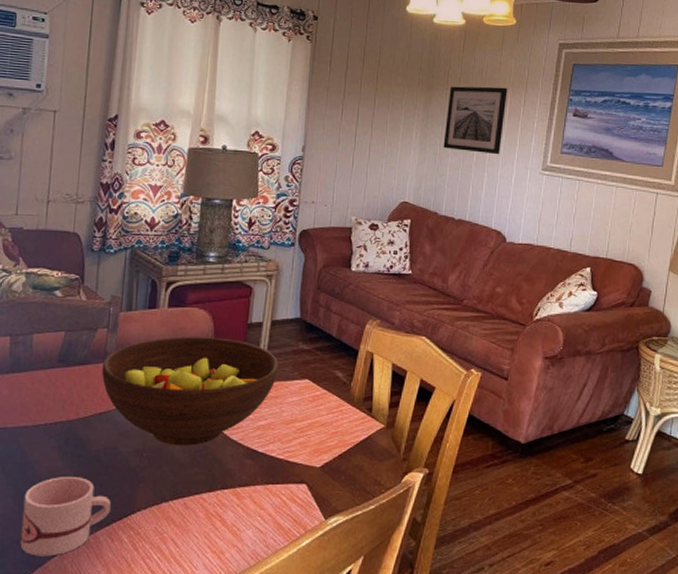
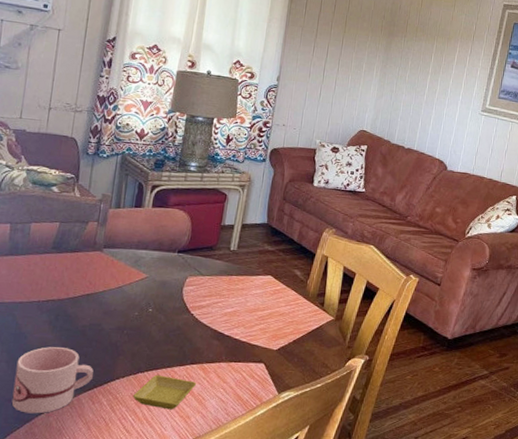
fruit bowl: present [101,336,279,446] -> none [90,233,247,326]
saucer: none [157,503,230,545] -> present [132,375,197,410]
wall art: present [443,86,508,155] -> none [399,34,457,96]

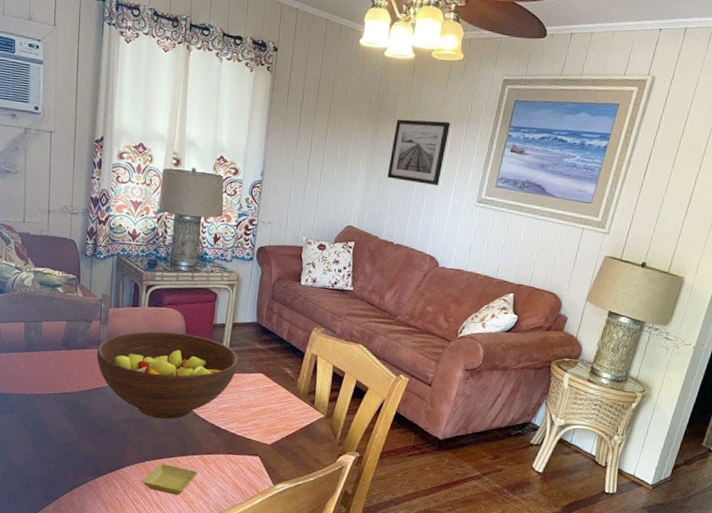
mug: present [11,347,94,414] -> none [40,435,107,493]
fruit bowl: none [90,233,247,326] -> present [96,331,239,420]
wall art: none [399,34,457,96] -> present [387,119,451,186]

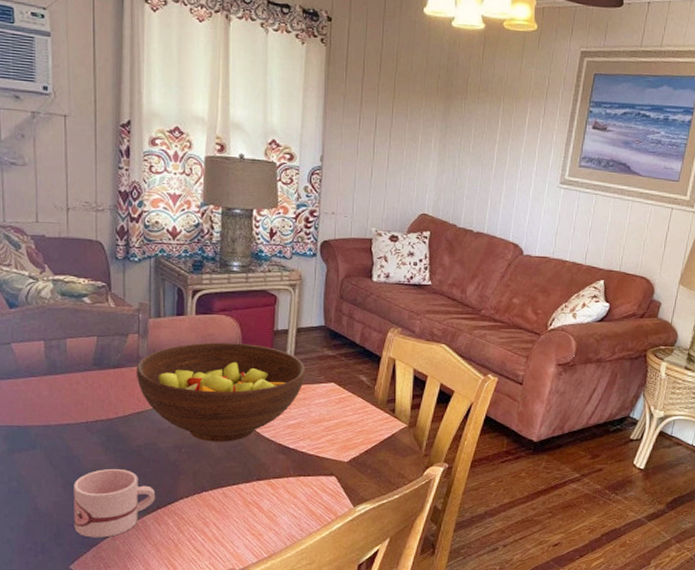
mug: none [40,435,107,493] -> present [73,469,156,538]
saucer: present [142,463,199,495] -> none [199,493,266,528]
wall art: present [387,119,451,186] -> none [462,95,528,168]

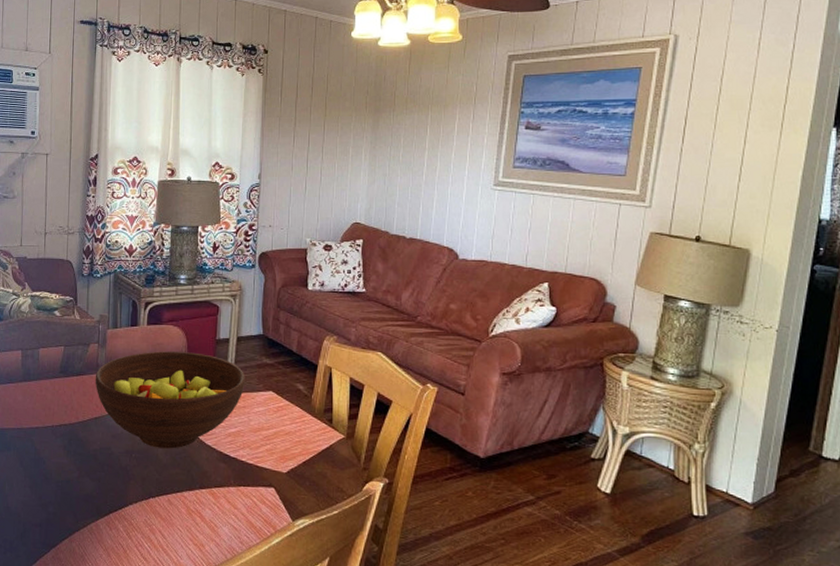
mug: present [73,469,156,538] -> none [37,472,109,539]

